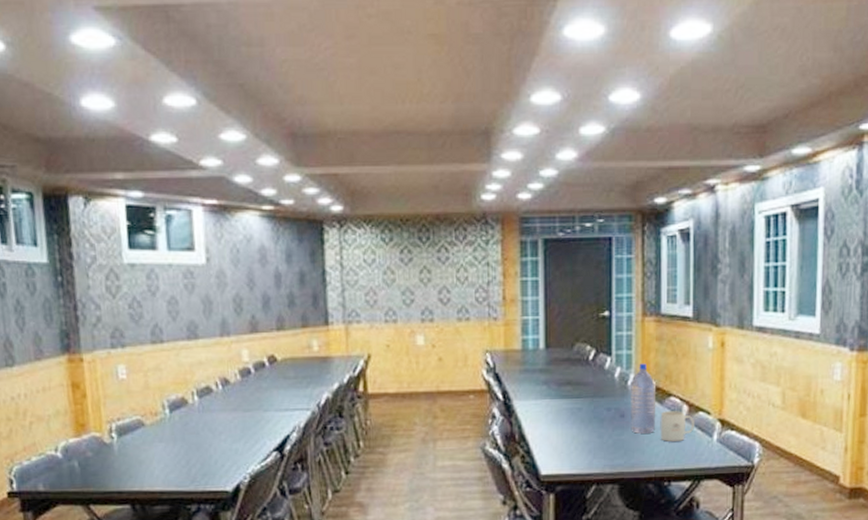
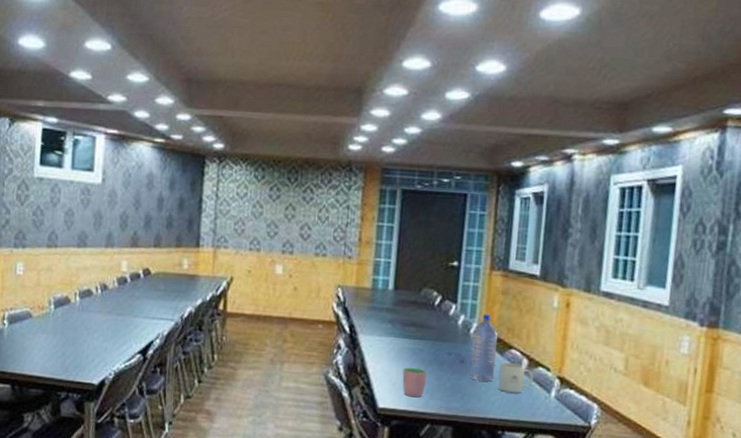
cup: none [563,429,587,460] -> present [402,368,427,398]

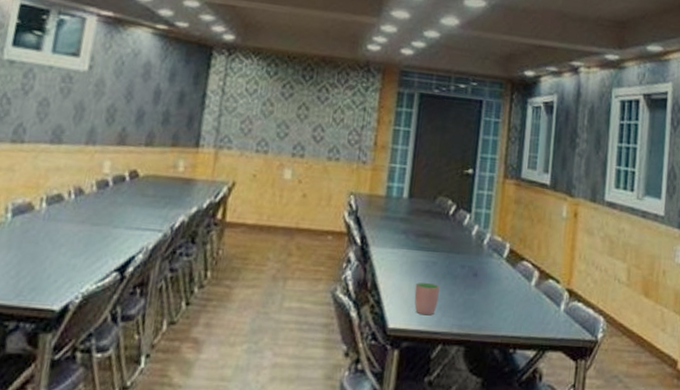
water bottle: present [469,314,497,382] -> none [482,224,510,296]
mug: present [498,362,533,393] -> none [510,275,544,308]

